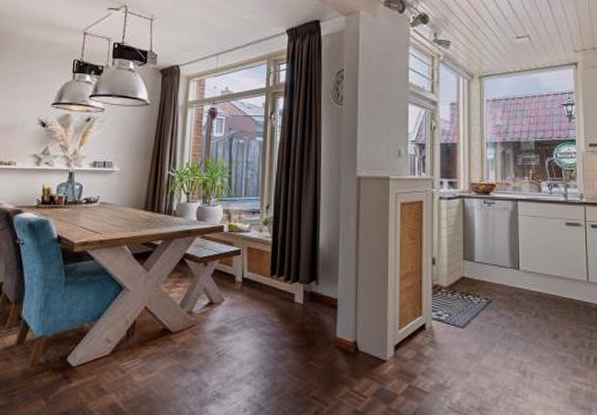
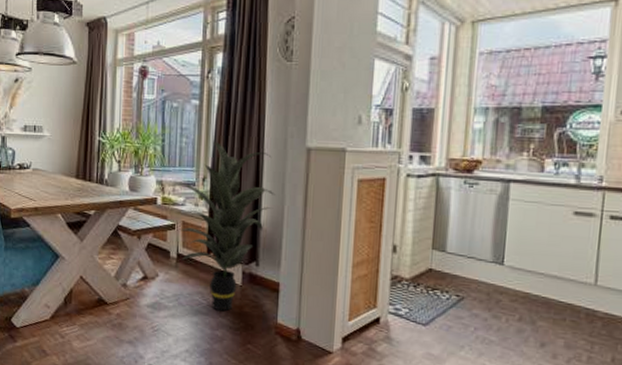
indoor plant: none [236,173,332,331] -> present [170,141,276,312]

